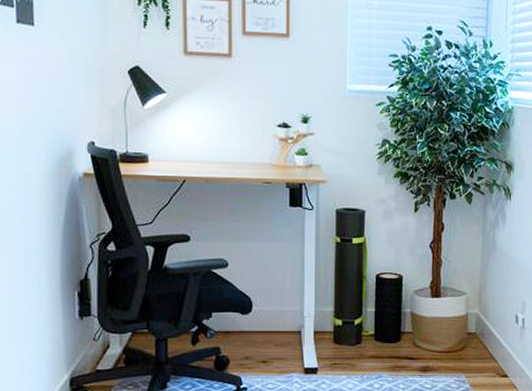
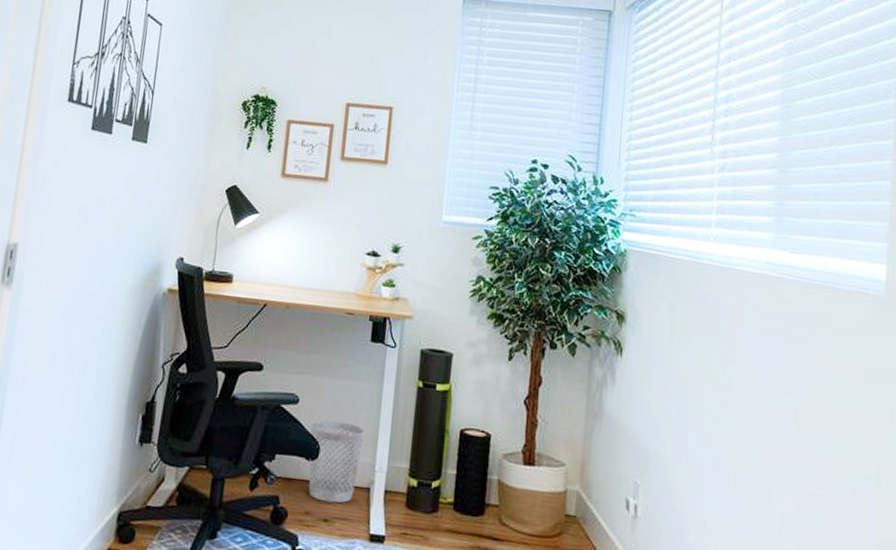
wastebasket: none [241,278,292,347] -> present [308,420,365,504]

